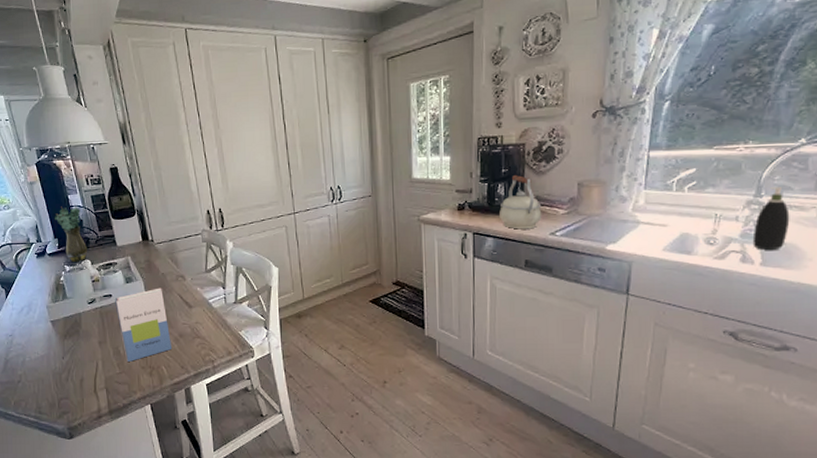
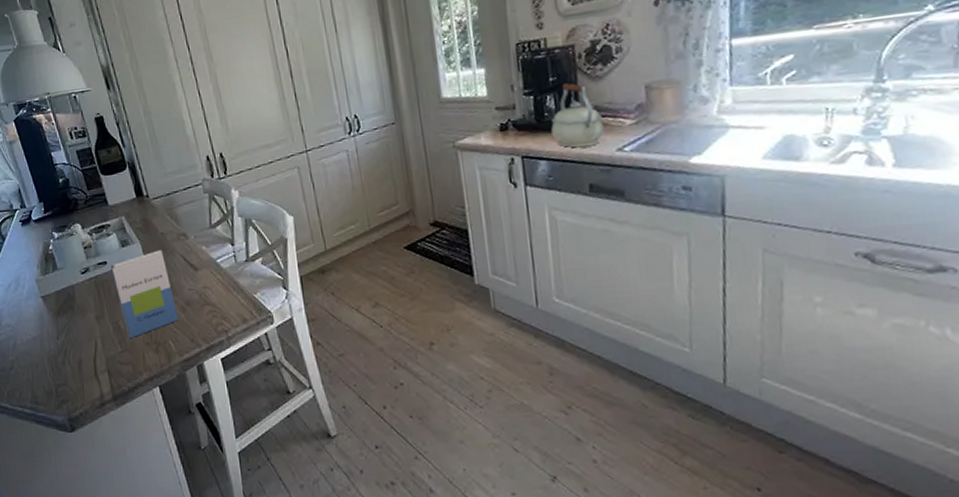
vase: present [54,206,88,263] -> none [37,165,77,229]
soap dispenser: present [752,187,790,250] -> none [879,67,927,148]

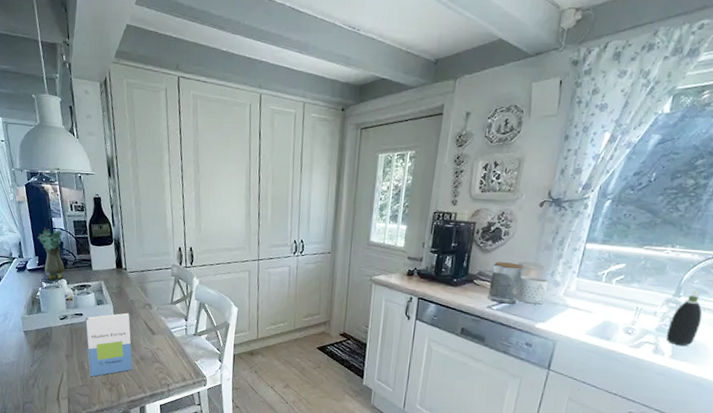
vase: none [37,165,77,229] -> present [37,227,65,281]
kettle: present [550,82,605,149] -> none [443,249,483,301]
jar: none [612,85,656,142] -> present [488,262,524,305]
mug: none [652,96,695,134] -> present [516,275,550,305]
soap dispenser: none [879,67,927,148] -> present [665,289,703,346]

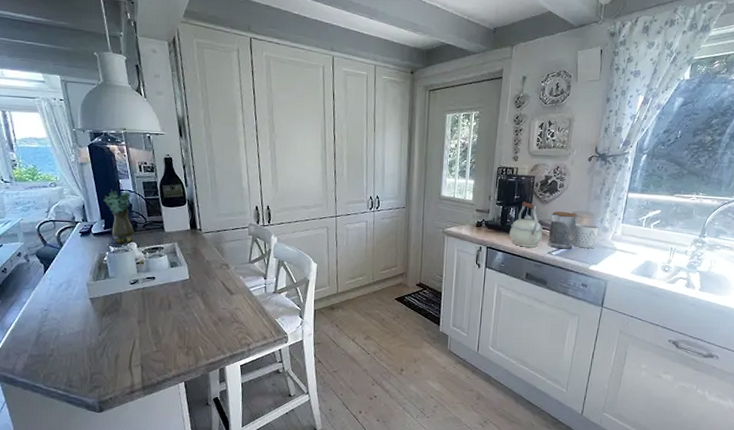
book: present [85,312,133,377] -> none [158,274,210,342]
kettle: none [443,249,483,301] -> present [508,201,544,248]
soap dispenser: present [665,289,703,346] -> none [695,230,723,279]

